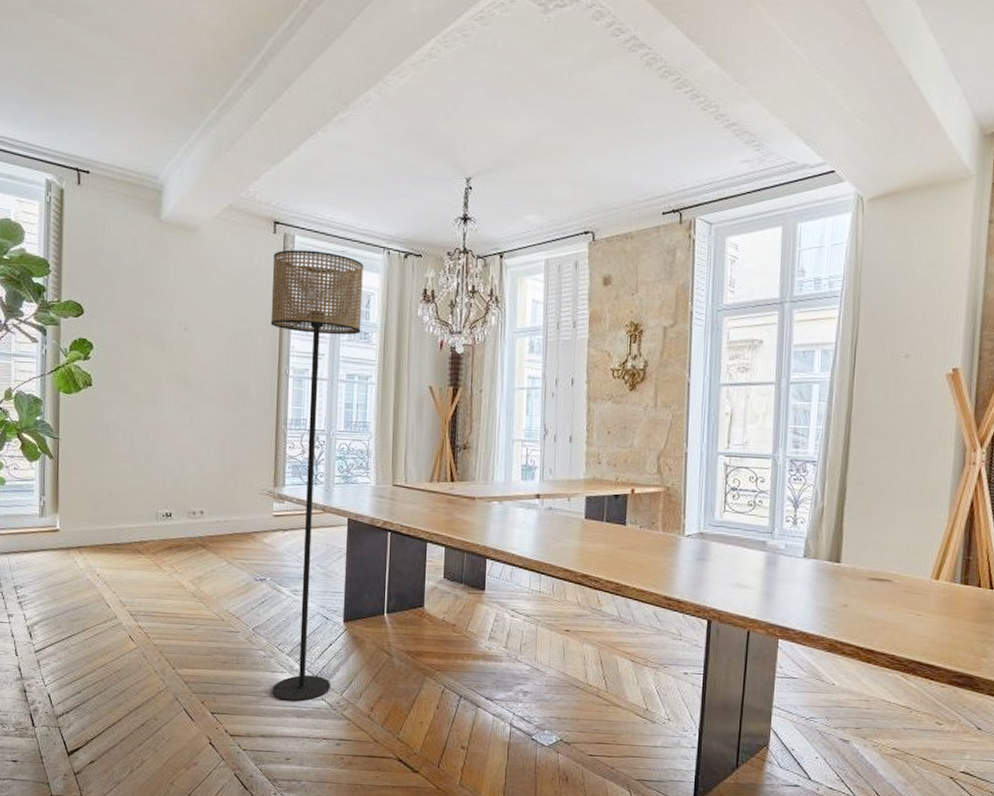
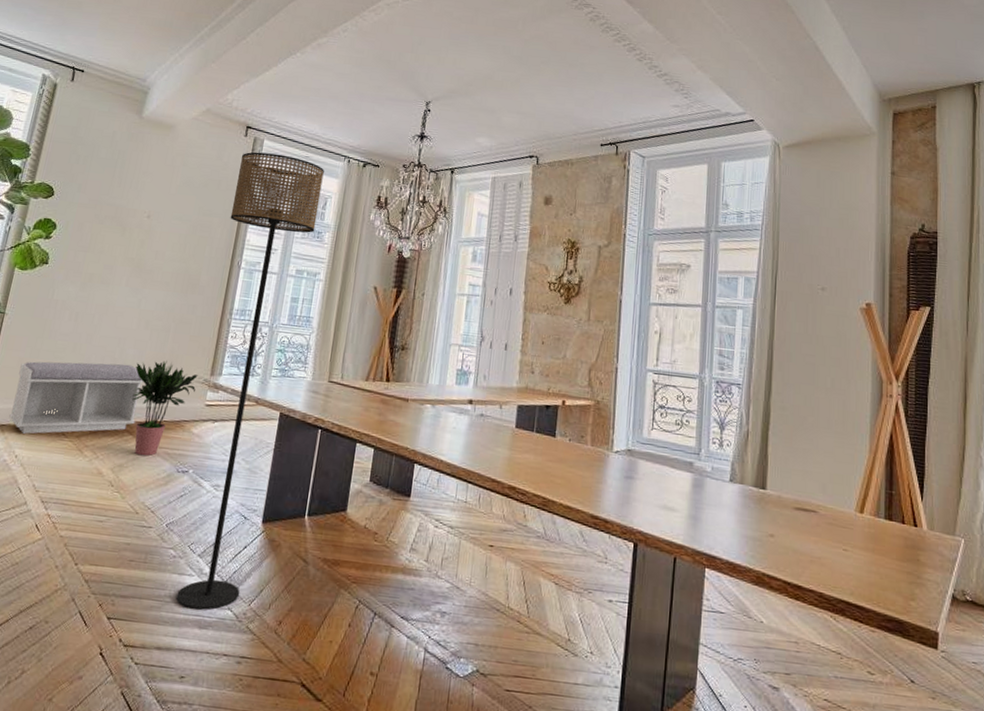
bench: none [84,481,208,554] -> present [9,361,143,434]
potted plant: none [198,475,261,568] -> present [132,361,198,456]

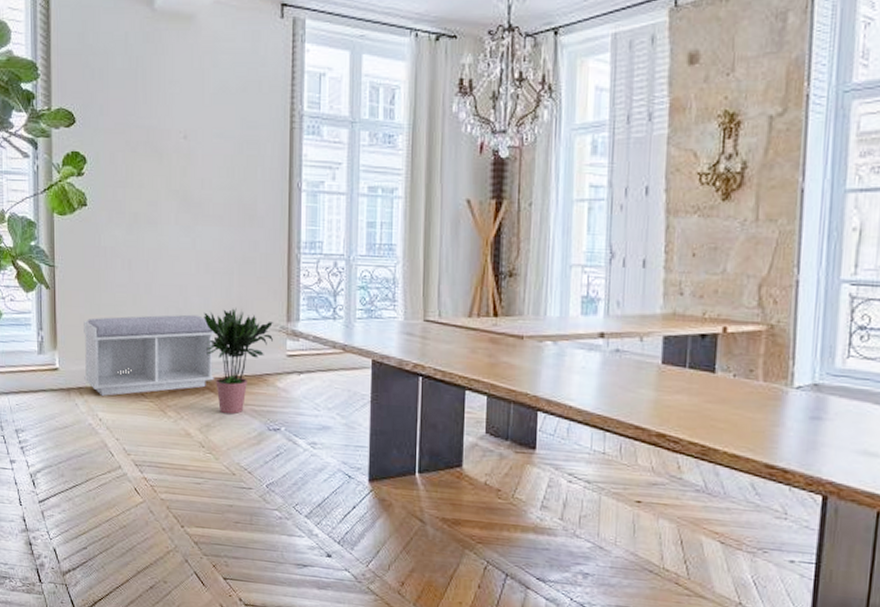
floor lamp: present [176,152,324,611] -> none [279,37,386,571]

